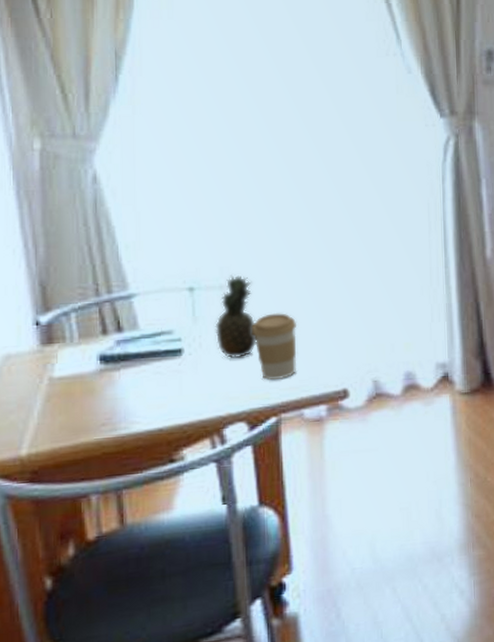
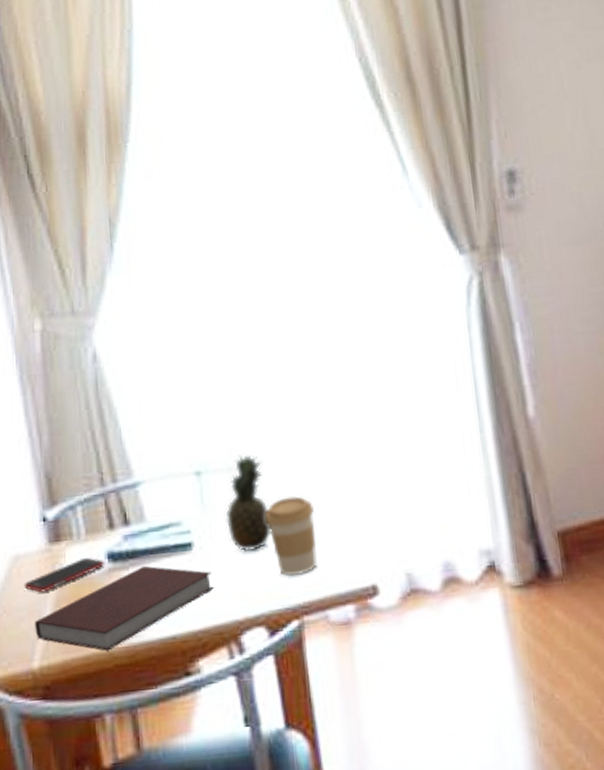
cell phone: none [14,358,97,389] -> present [24,557,105,593]
notebook: none [24,367,201,441] -> present [35,565,214,651]

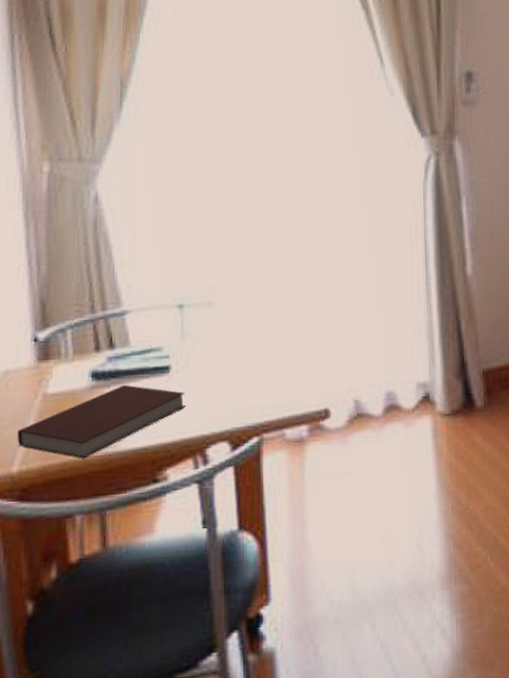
cell phone: present [24,557,105,593] -> none [10,375,89,405]
fruit: present [225,454,271,552] -> none [202,292,242,377]
coffee cup: present [265,496,317,577] -> none [237,330,281,399]

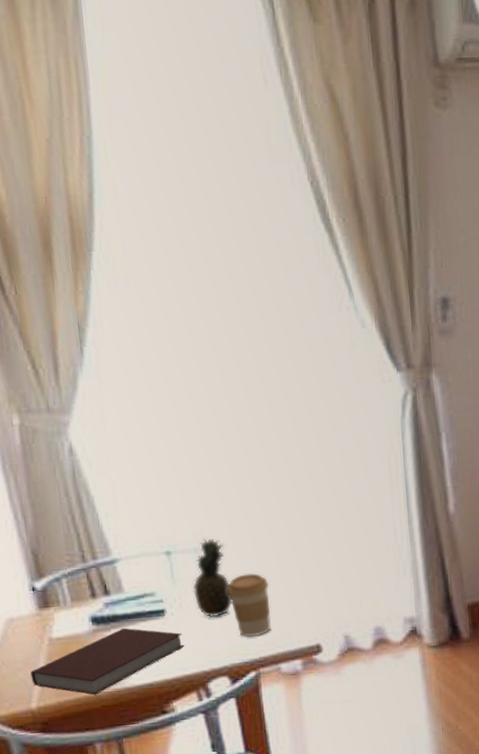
fruit: none [202,292,242,377] -> present [193,538,232,618]
coffee cup: none [237,330,281,399] -> present [226,573,271,638]

